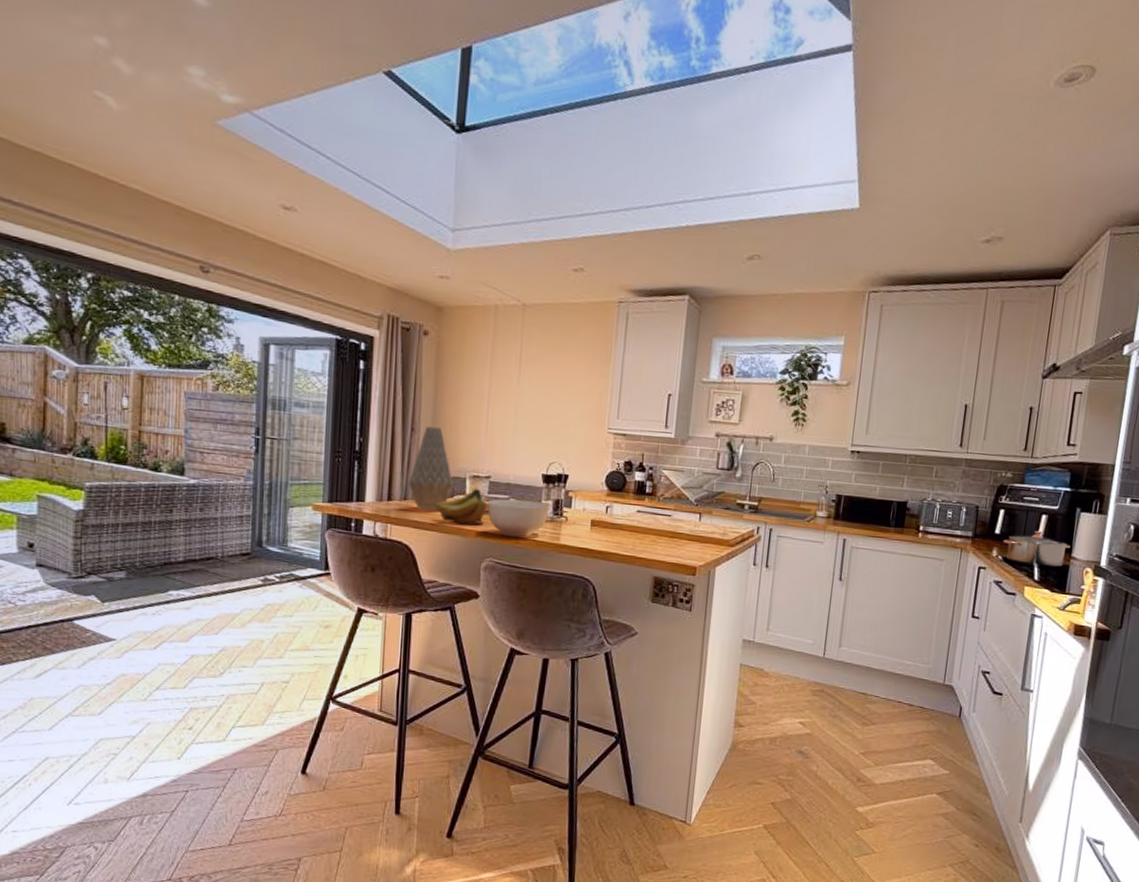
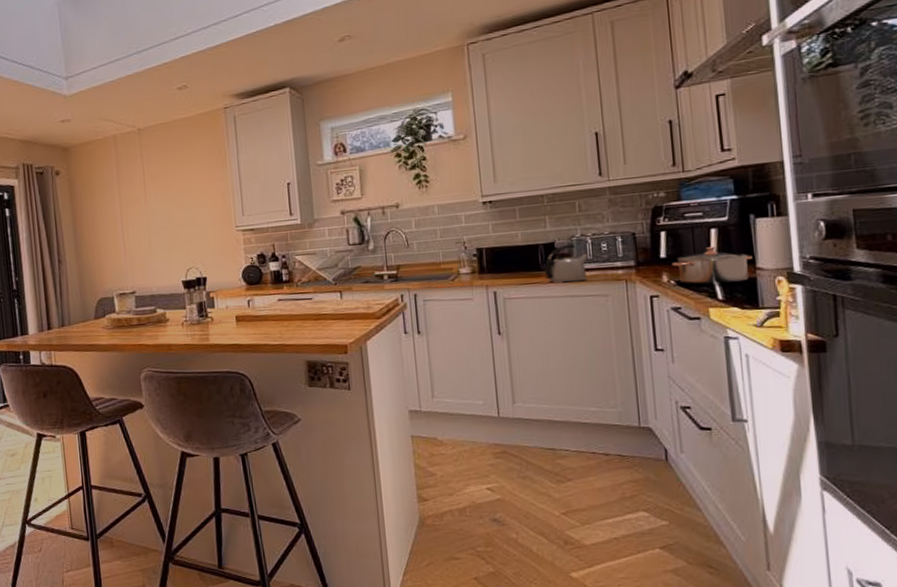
vase: present [409,426,453,512] -> none [63,255,103,334]
fruit: present [434,488,488,526] -> none [89,304,138,341]
bowl: present [487,499,550,538] -> none [136,306,195,345]
kettle: none [892,505,935,543] -> present [544,243,589,284]

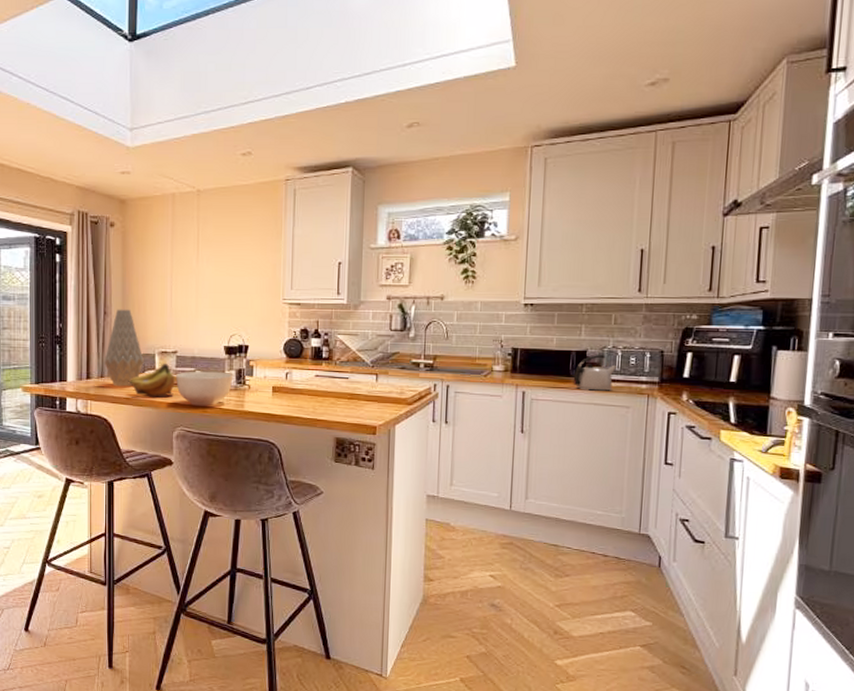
vase: none [63,255,103,334] -> present [104,309,144,387]
fruit: none [89,304,138,341] -> present [128,363,176,398]
bowl: none [136,306,195,345] -> present [175,371,233,406]
cooking pot: present [671,246,753,286] -> none [693,371,769,411]

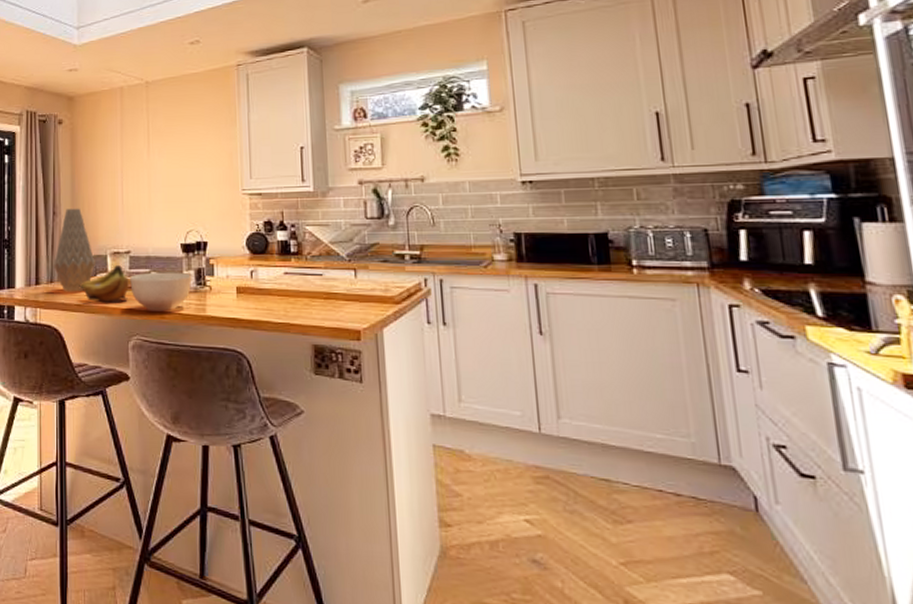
kettle: present [573,354,618,392] -> none [595,236,651,282]

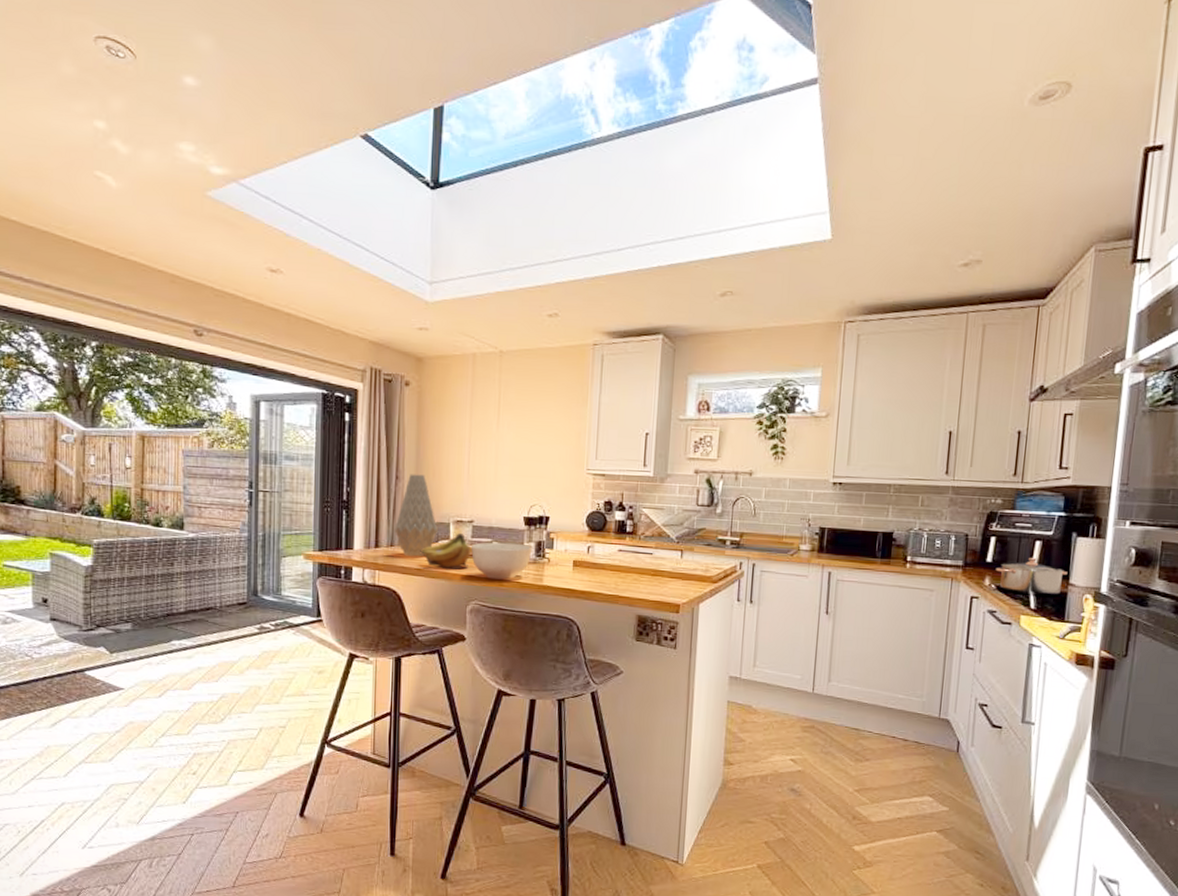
cooking pot: none [754,251,860,300] -> present [995,557,1068,597]

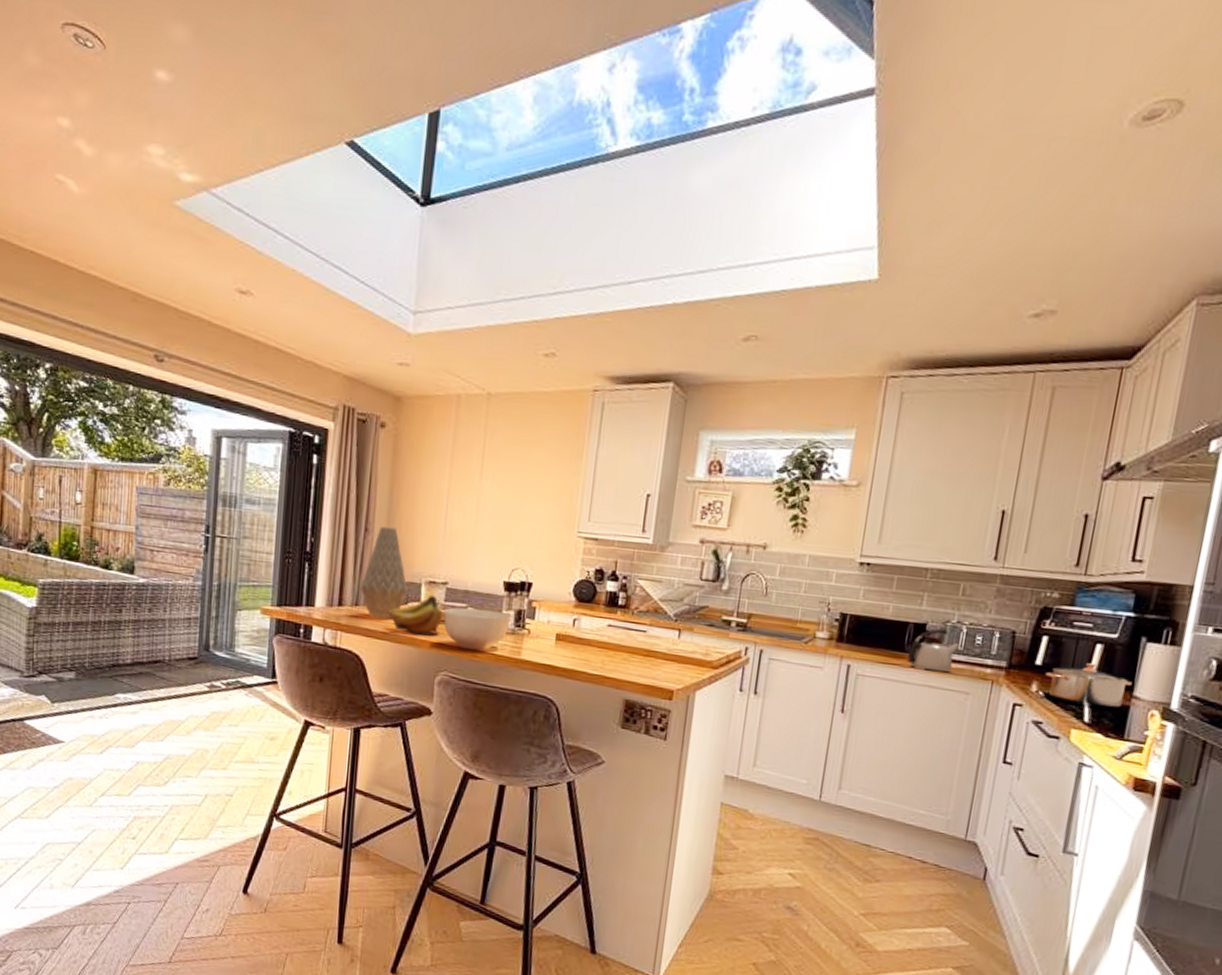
kettle: none [879,536,923,574] -> present [907,628,961,673]

